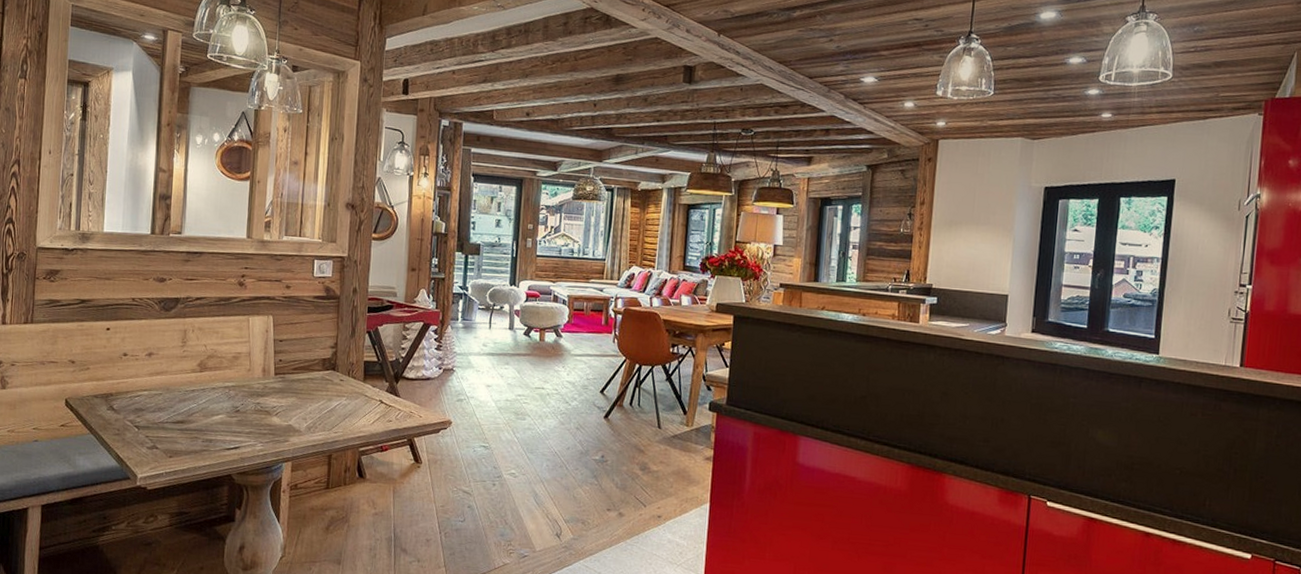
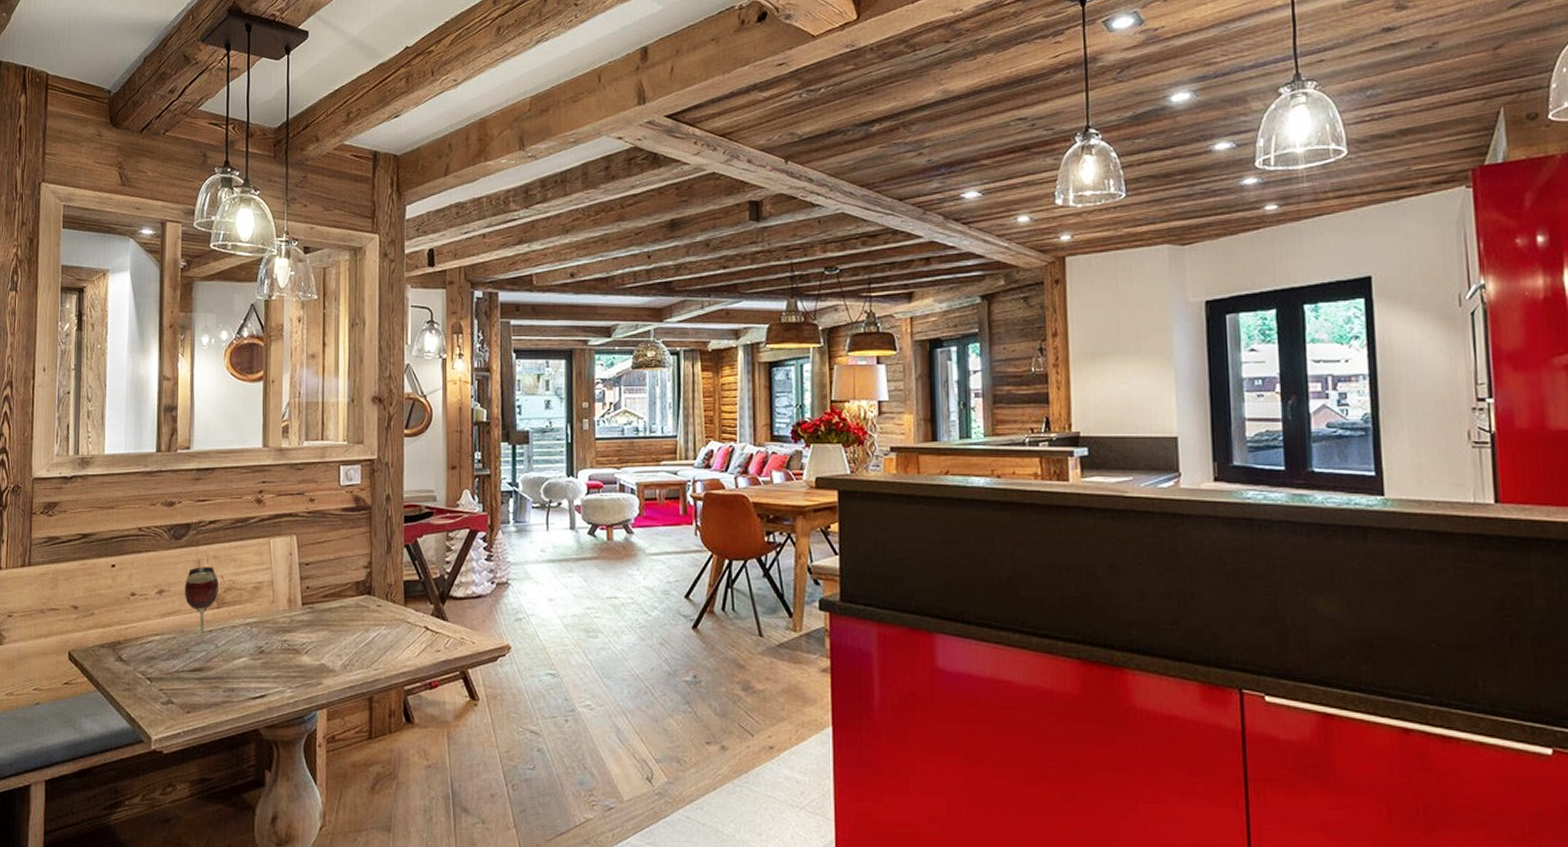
wineglass: none [171,336,202,408] -> present [184,567,219,653]

